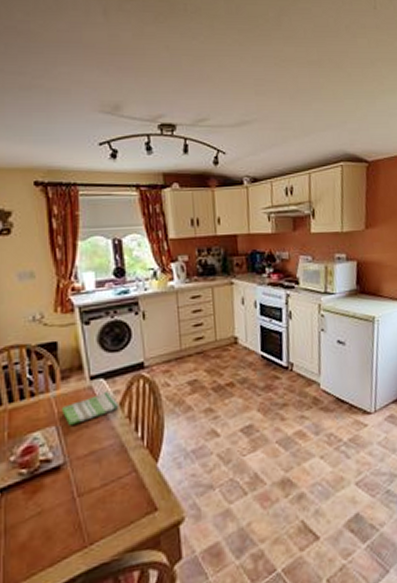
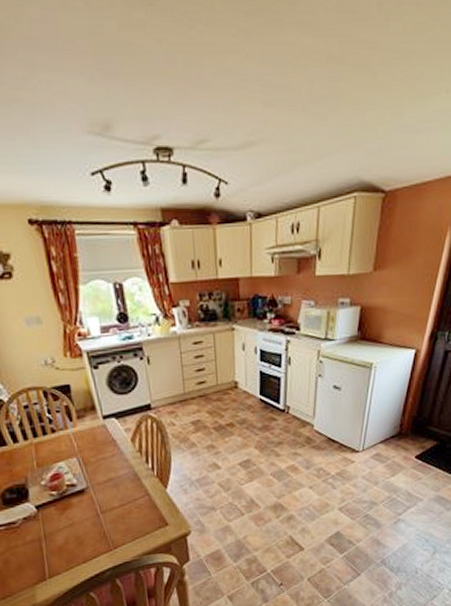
dish towel: present [62,391,118,425] -> none [81,428,130,457]

